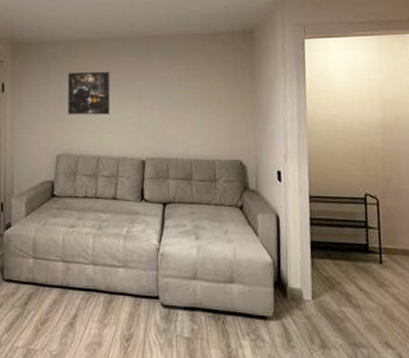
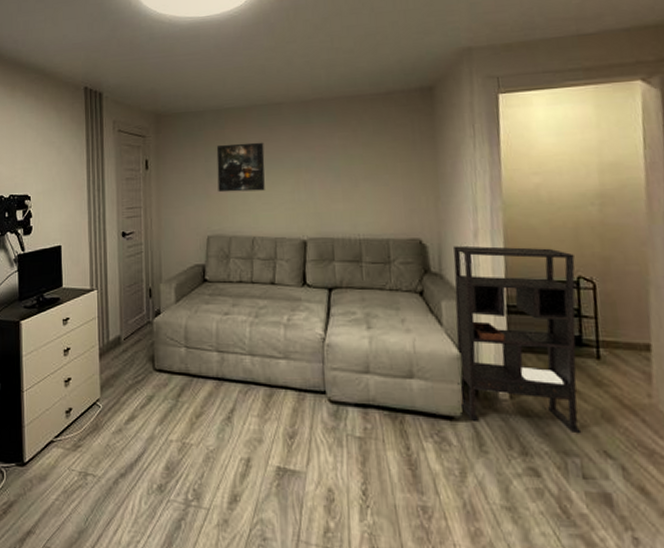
bookshelf: none [267,166,368,328] -> present [453,245,582,434]

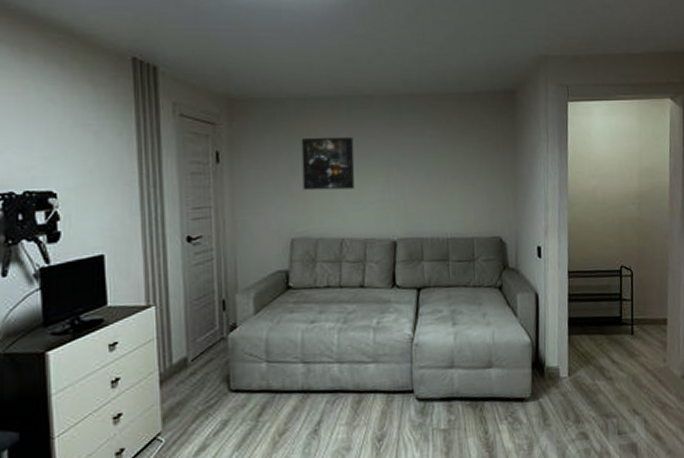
bookshelf: present [453,245,582,434] -> none [527,242,619,400]

